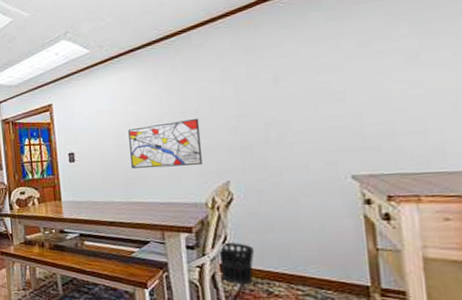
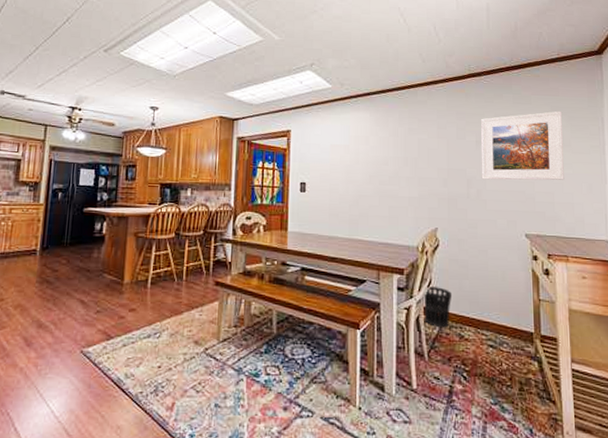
wall art: present [128,118,203,169] -> none [357,166,418,211]
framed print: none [279,16,410,120] -> present [480,111,564,181]

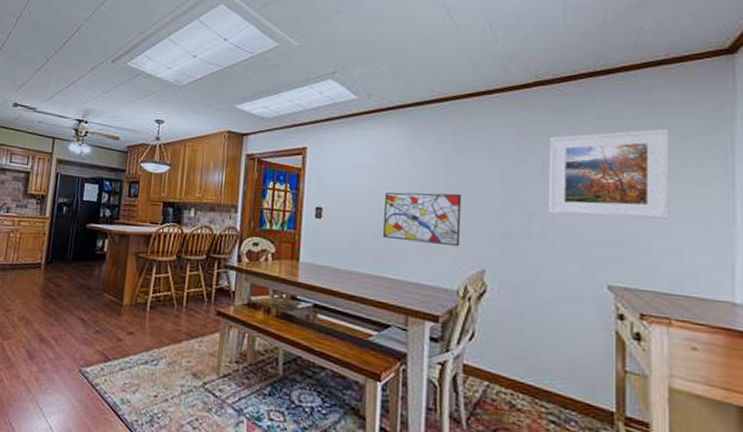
wall art: none [357,166,418,211] -> present [383,192,462,247]
wastebasket: present [422,285,451,328] -> none [462,338,501,393]

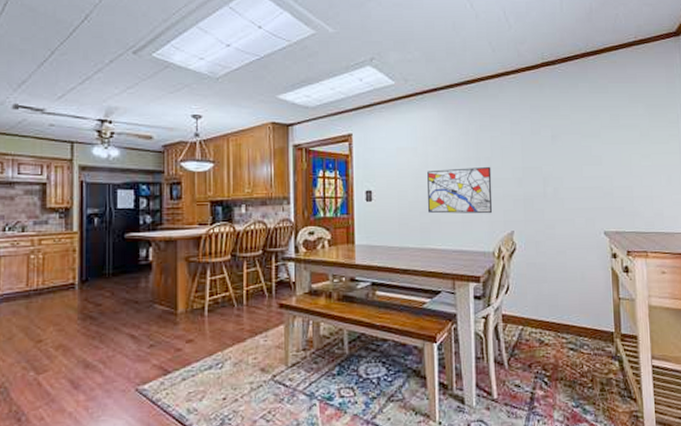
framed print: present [547,128,670,219] -> none [556,99,643,177]

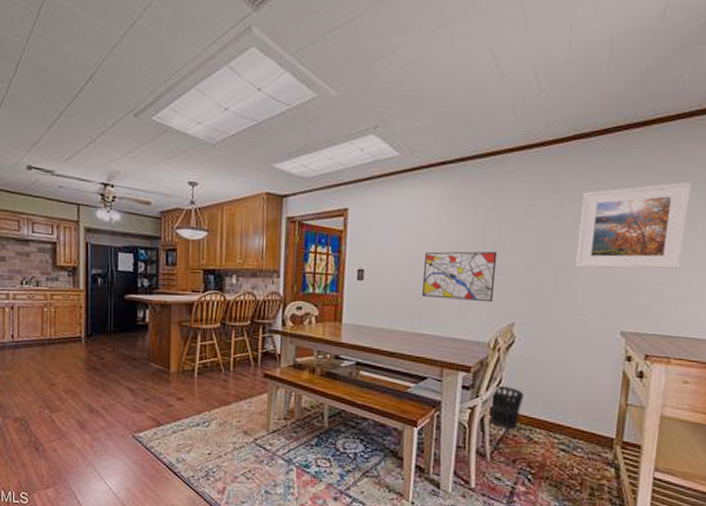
wastebasket: none [500,292,530,335] -> present [489,385,524,430]
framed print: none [556,99,643,177] -> present [575,181,693,269]

